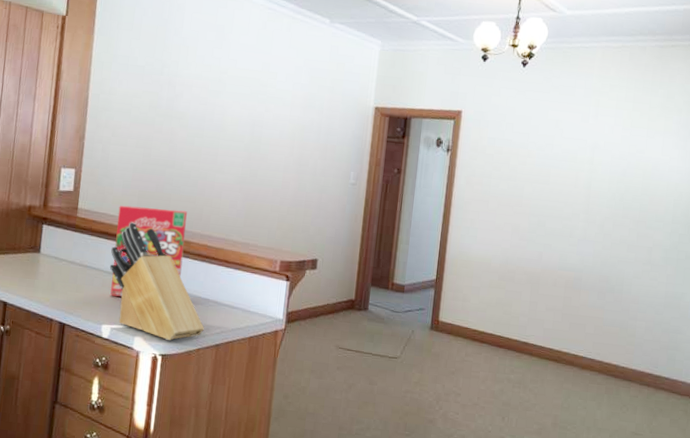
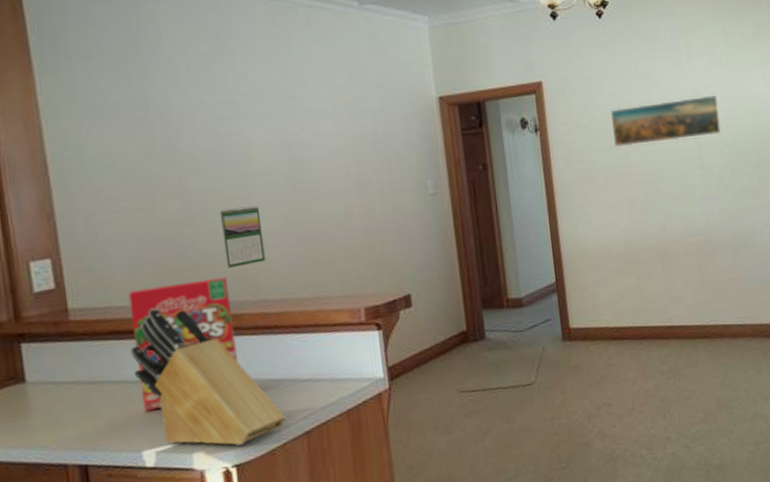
calendar: none [189,160,222,207] -> present [219,205,266,268]
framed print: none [512,146,615,187] -> present [611,94,723,147]

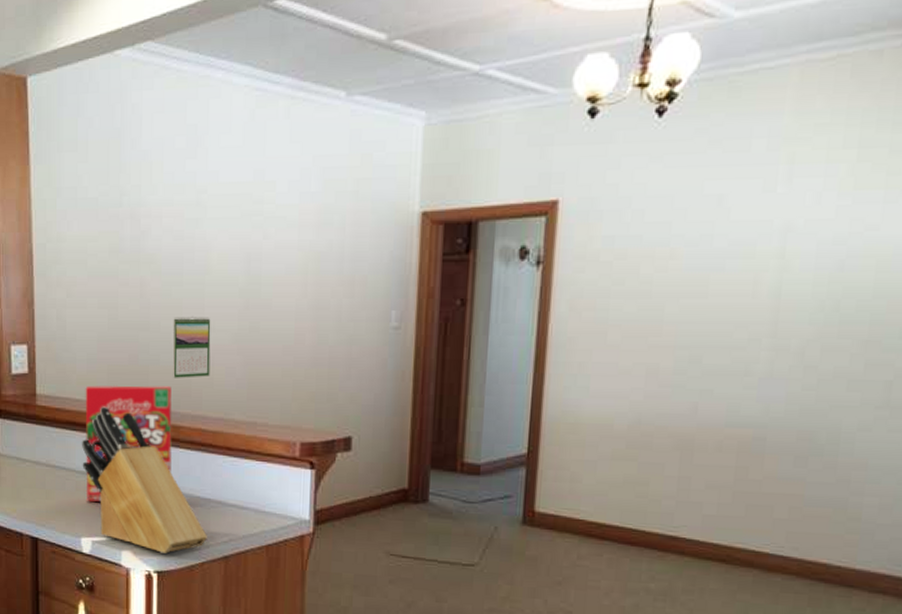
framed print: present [611,94,723,147] -> none [643,234,825,296]

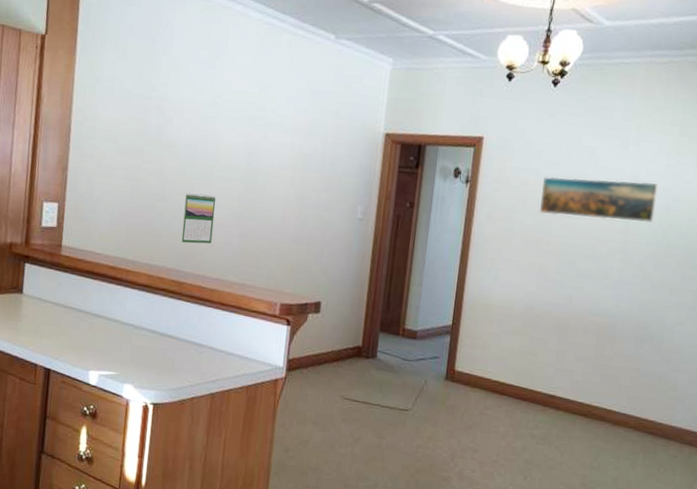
knife block: present [81,406,207,554] -> none [96,260,198,389]
cereal box: present [85,385,172,503] -> none [97,242,179,341]
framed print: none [643,234,825,296] -> present [539,176,658,223]

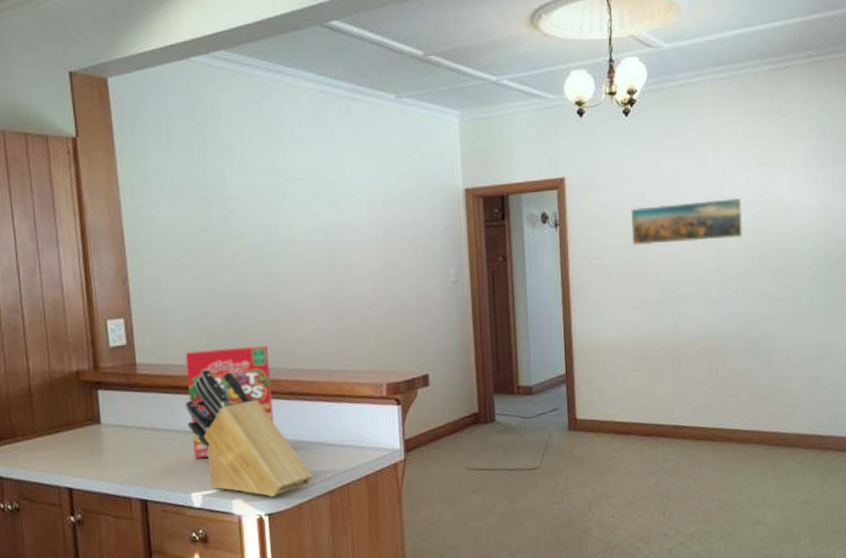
knife block: none [96,260,198,389] -> present [184,368,312,497]
cereal box: none [97,242,179,341] -> present [185,345,274,459]
calendar: present [181,193,216,244] -> none [264,282,302,338]

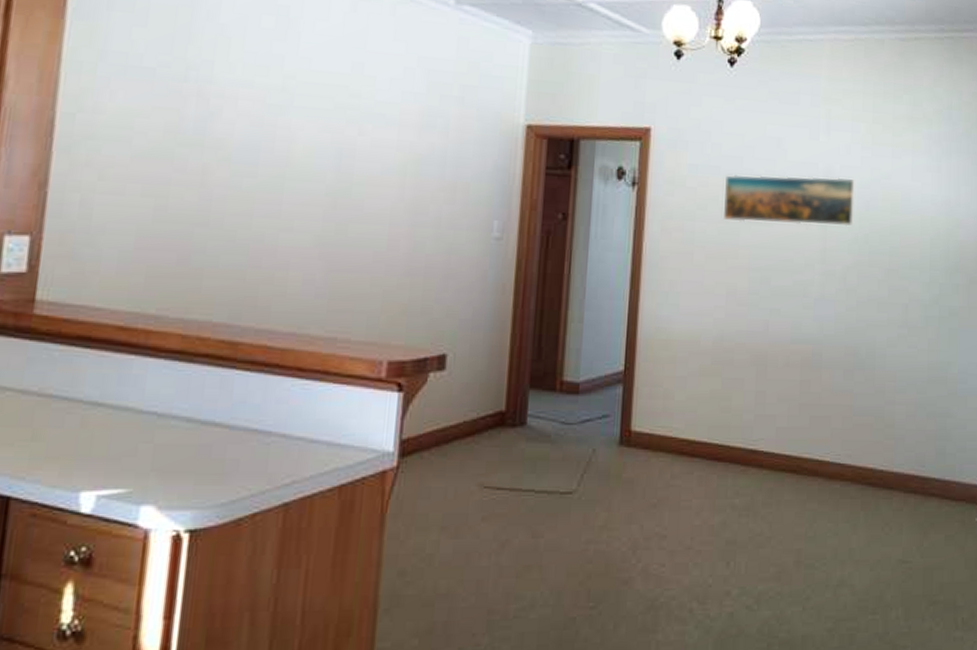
knife block: present [184,368,312,497] -> none [93,317,263,505]
cereal box: present [185,345,274,459] -> none [94,290,232,443]

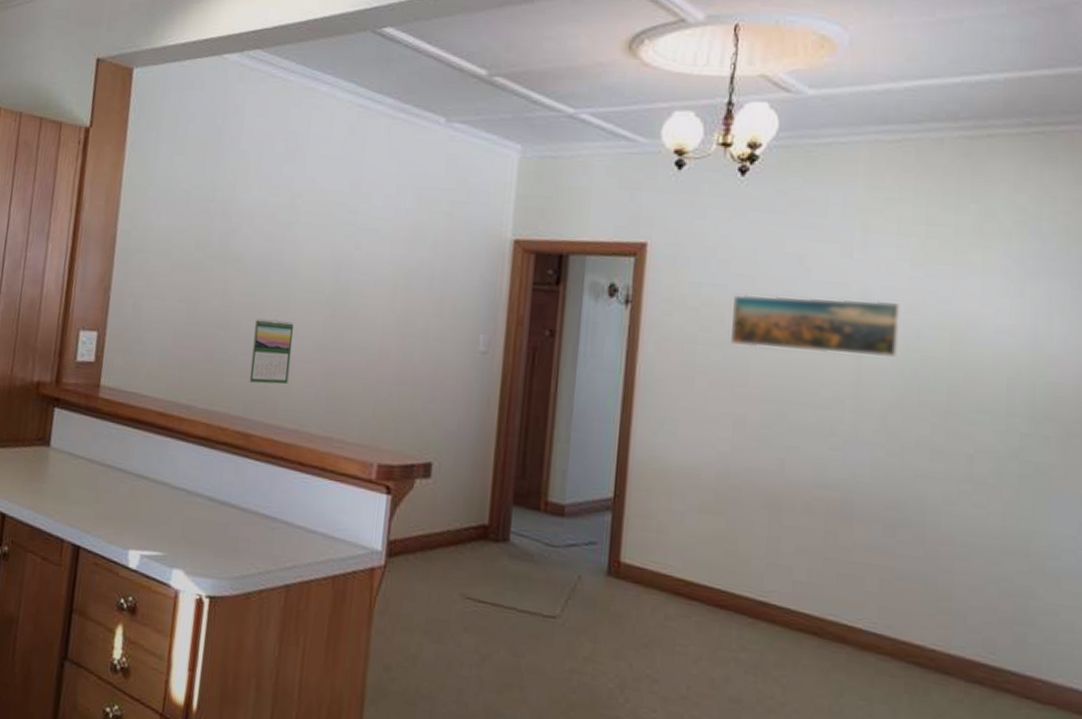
calendar: none [235,212,289,285] -> present [249,318,294,385]

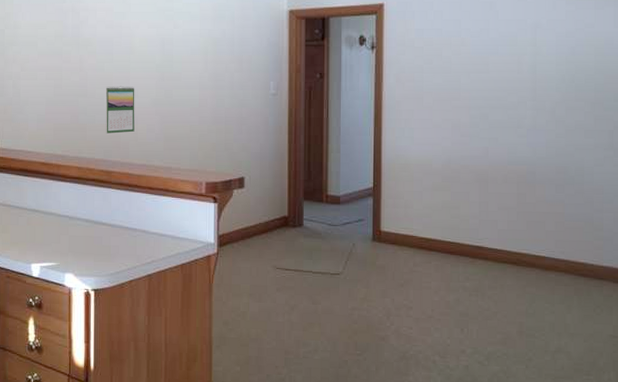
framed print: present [729,294,900,358] -> none [446,29,562,71]

